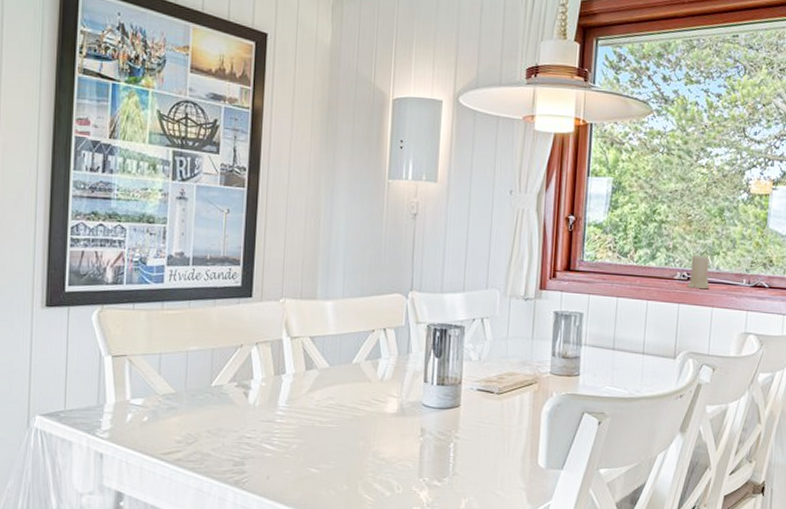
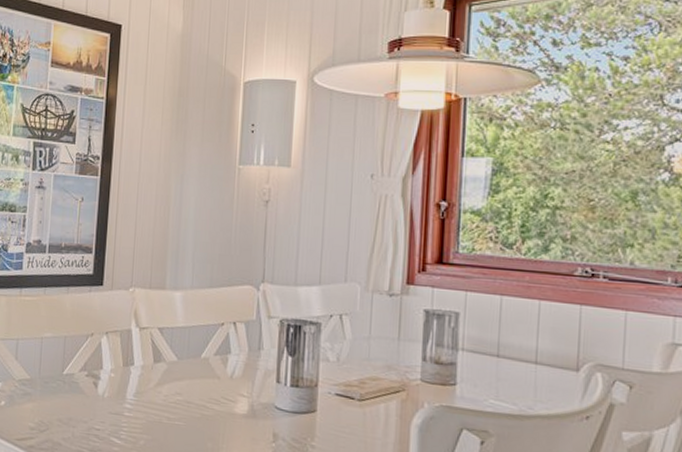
candle: present [687,253,710,290] -> none [591,245,622,289]

